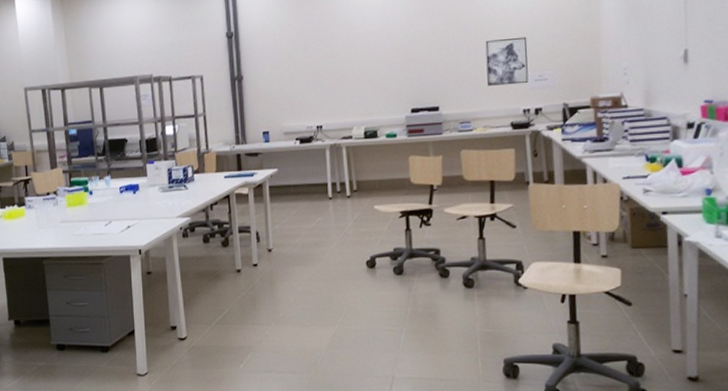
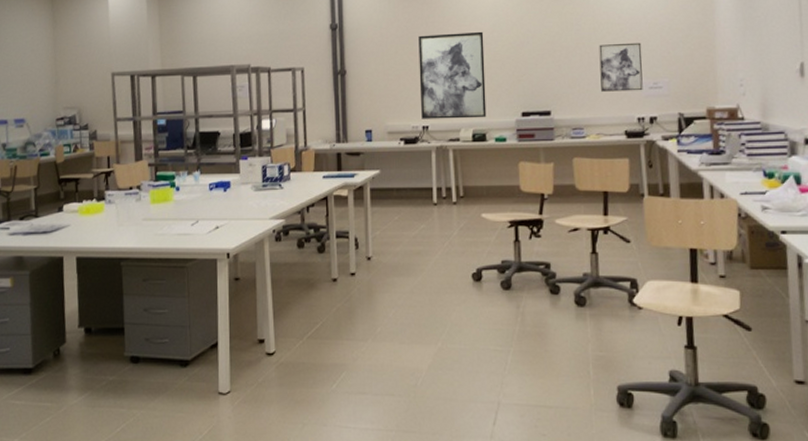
wall art: none [310,33,378,119] -> present [418,31,487,119]

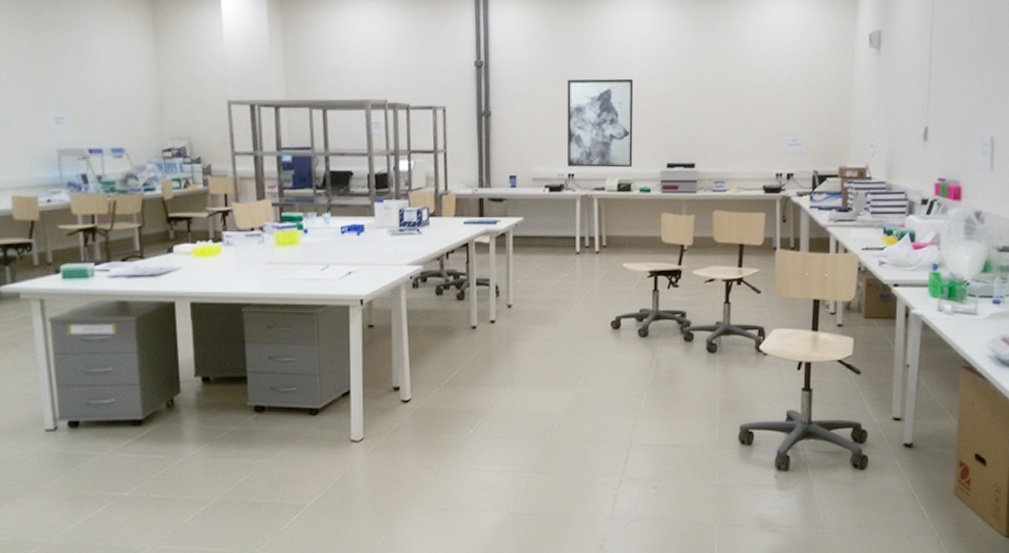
wall art: present [599,42,643,92] -> none [744,99,785,147]

